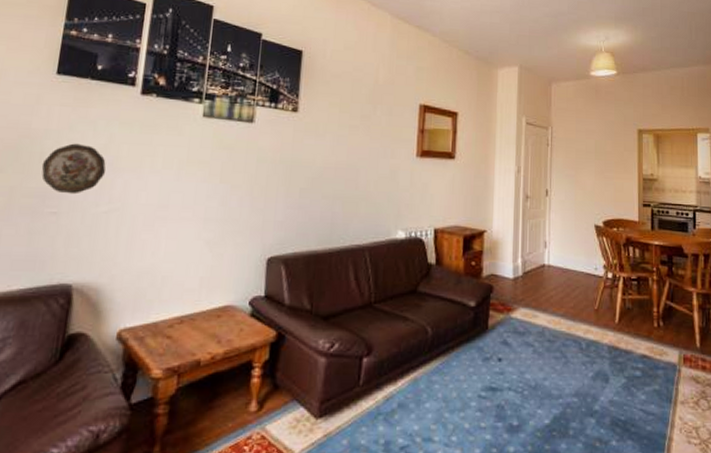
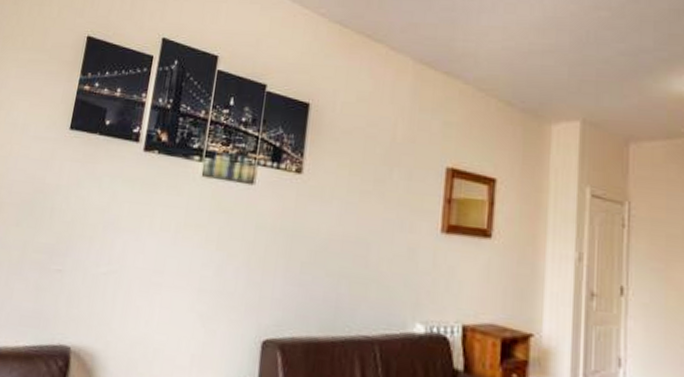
decorative plate: present [41,143,106,195] -> none [51,200,108,253]

